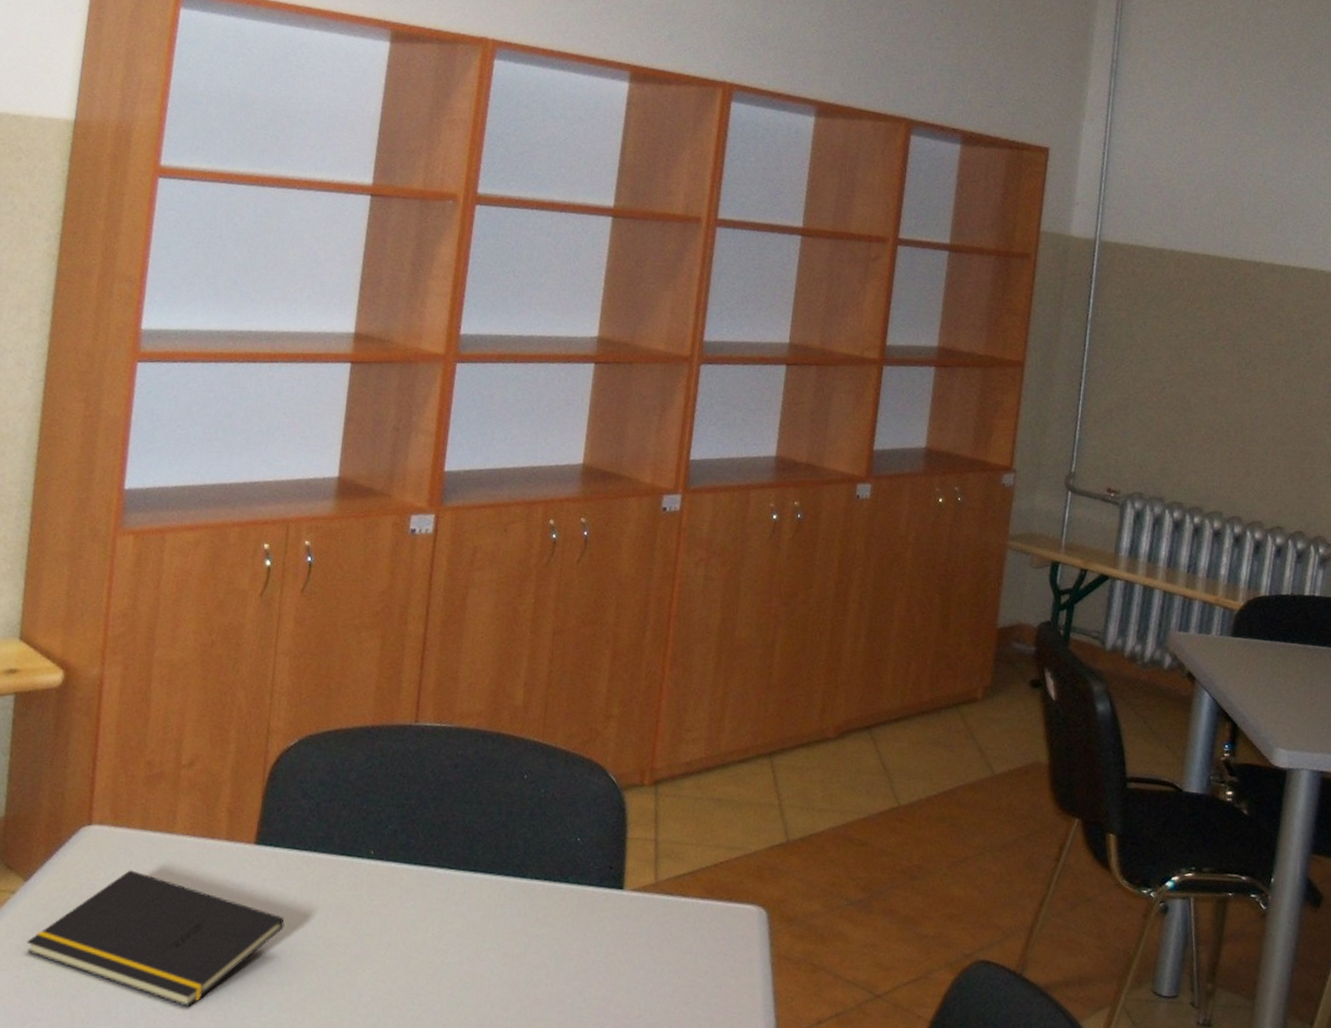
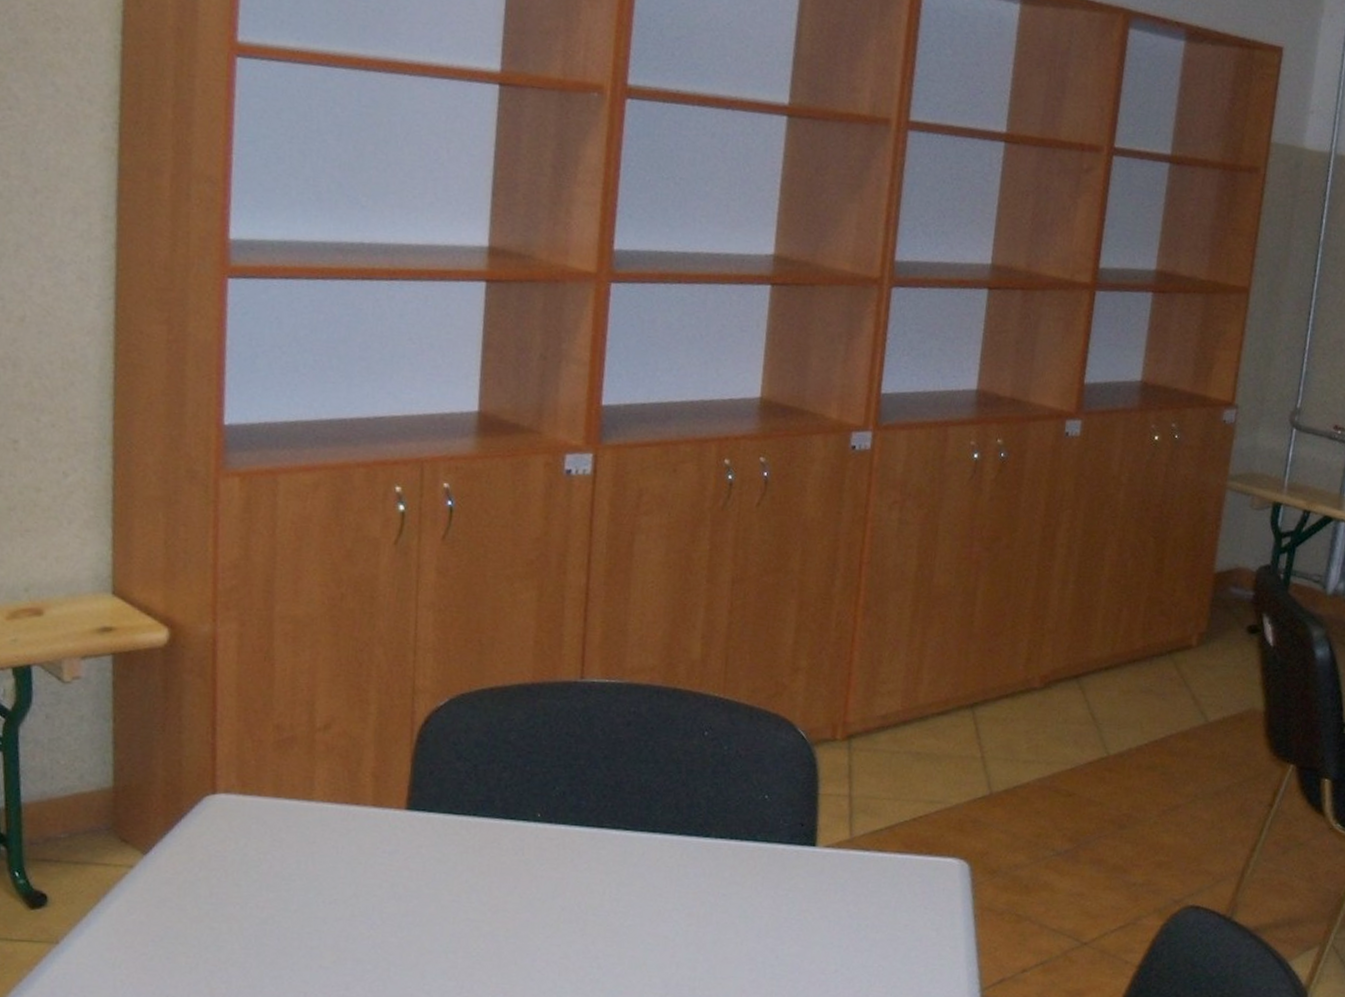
notepad: present [27,870,285,1008] -> none [152,840,445,979]

